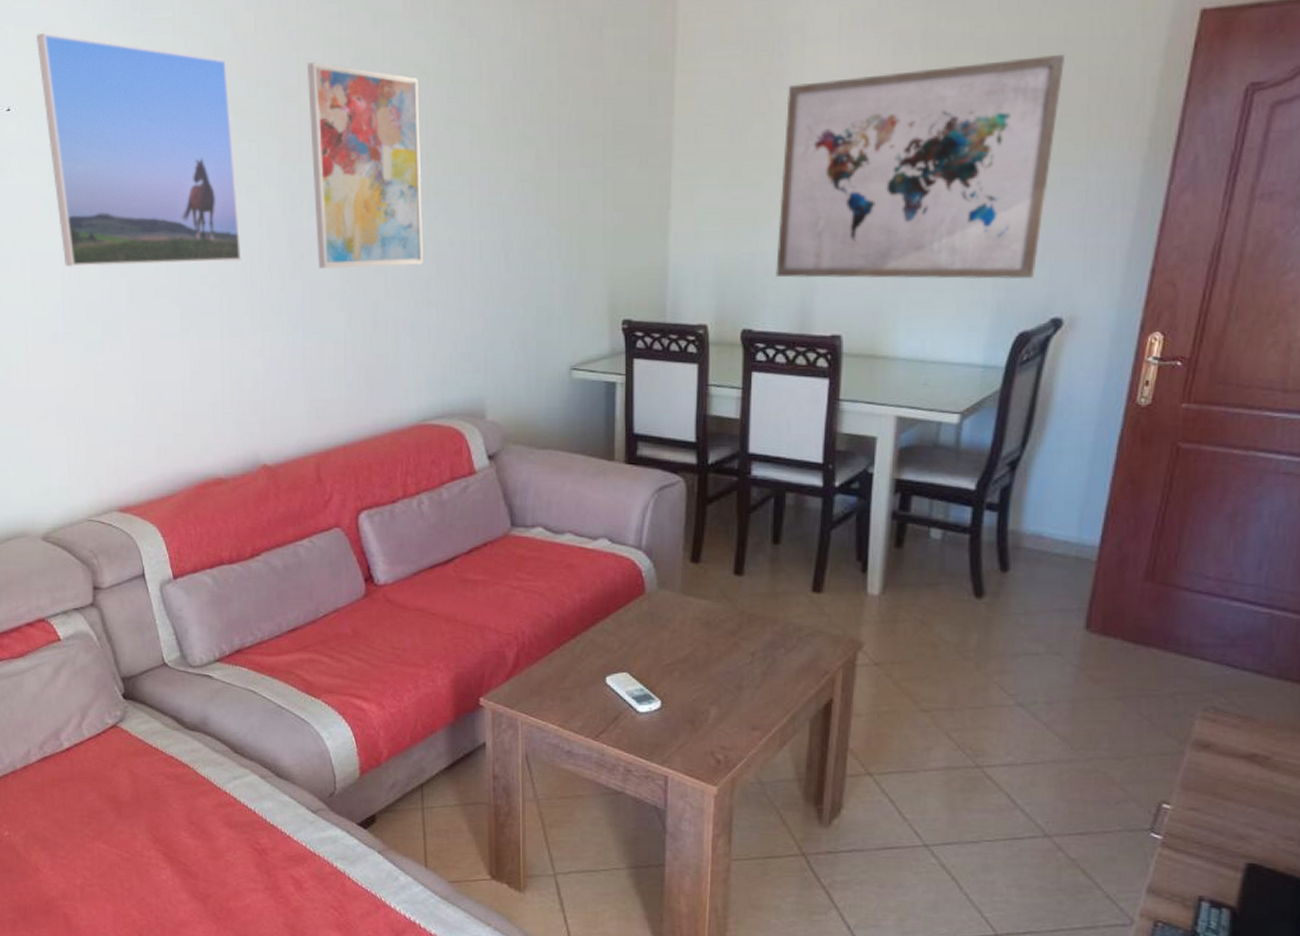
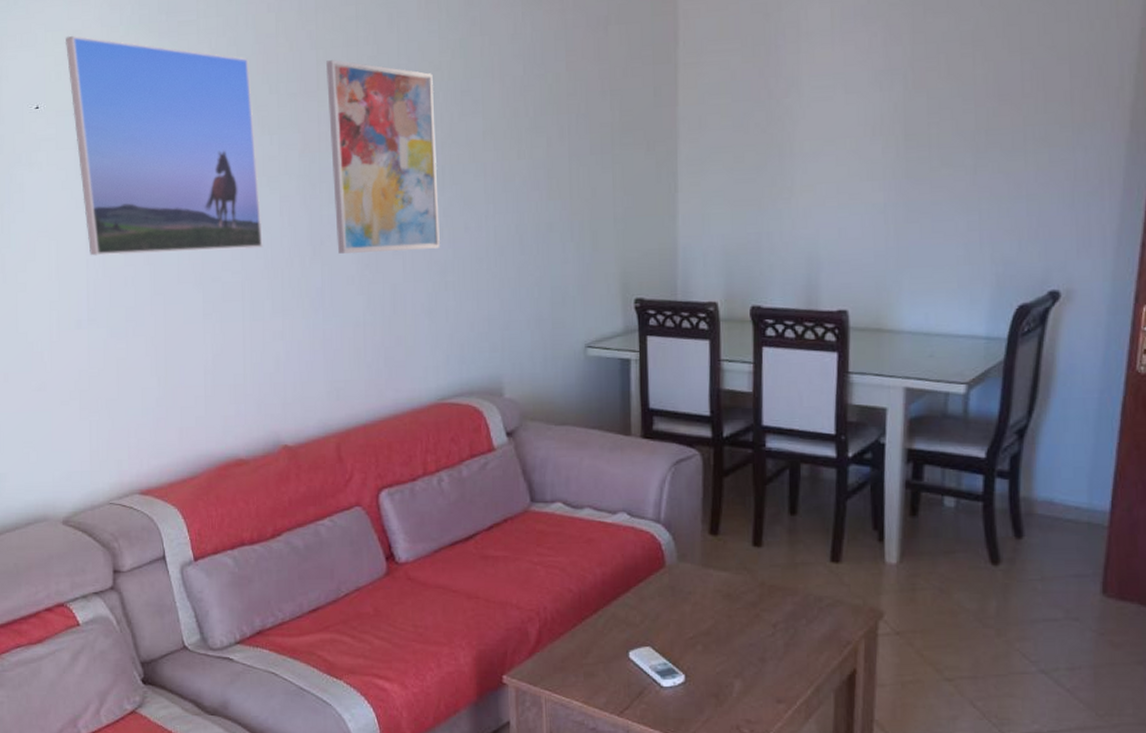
wall art: present [776,54,1066,280] -> none [781,44,1047,257]

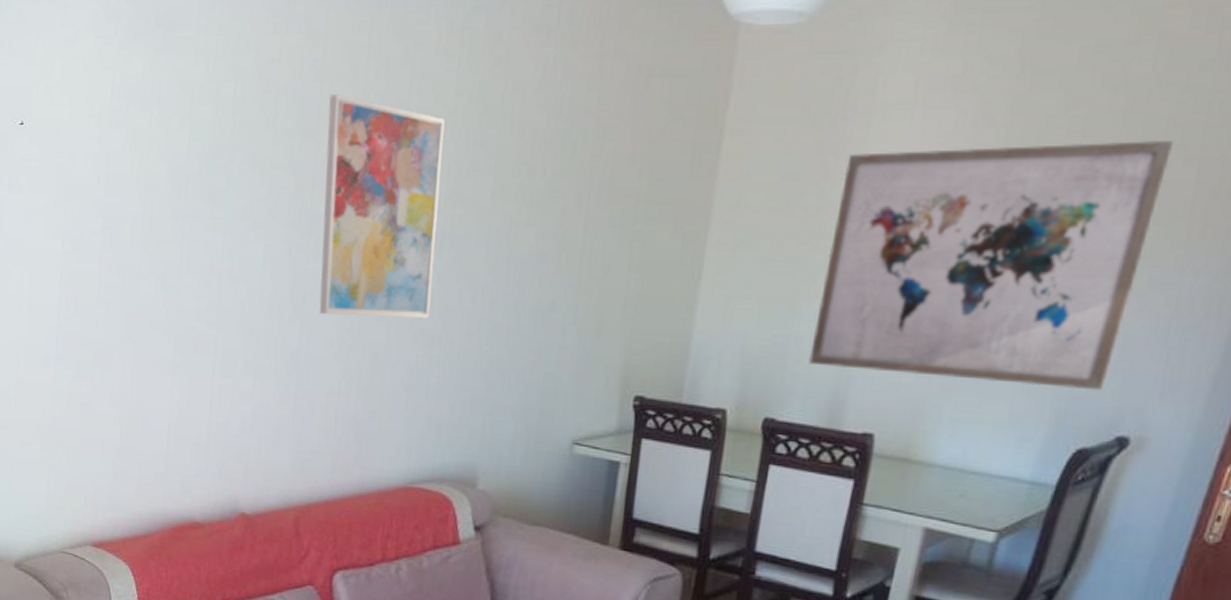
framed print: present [65,35,263,256] -> none [55,45,247,300]
wall art: none [781,44,1047,257] -> present [809,139,1174,391]

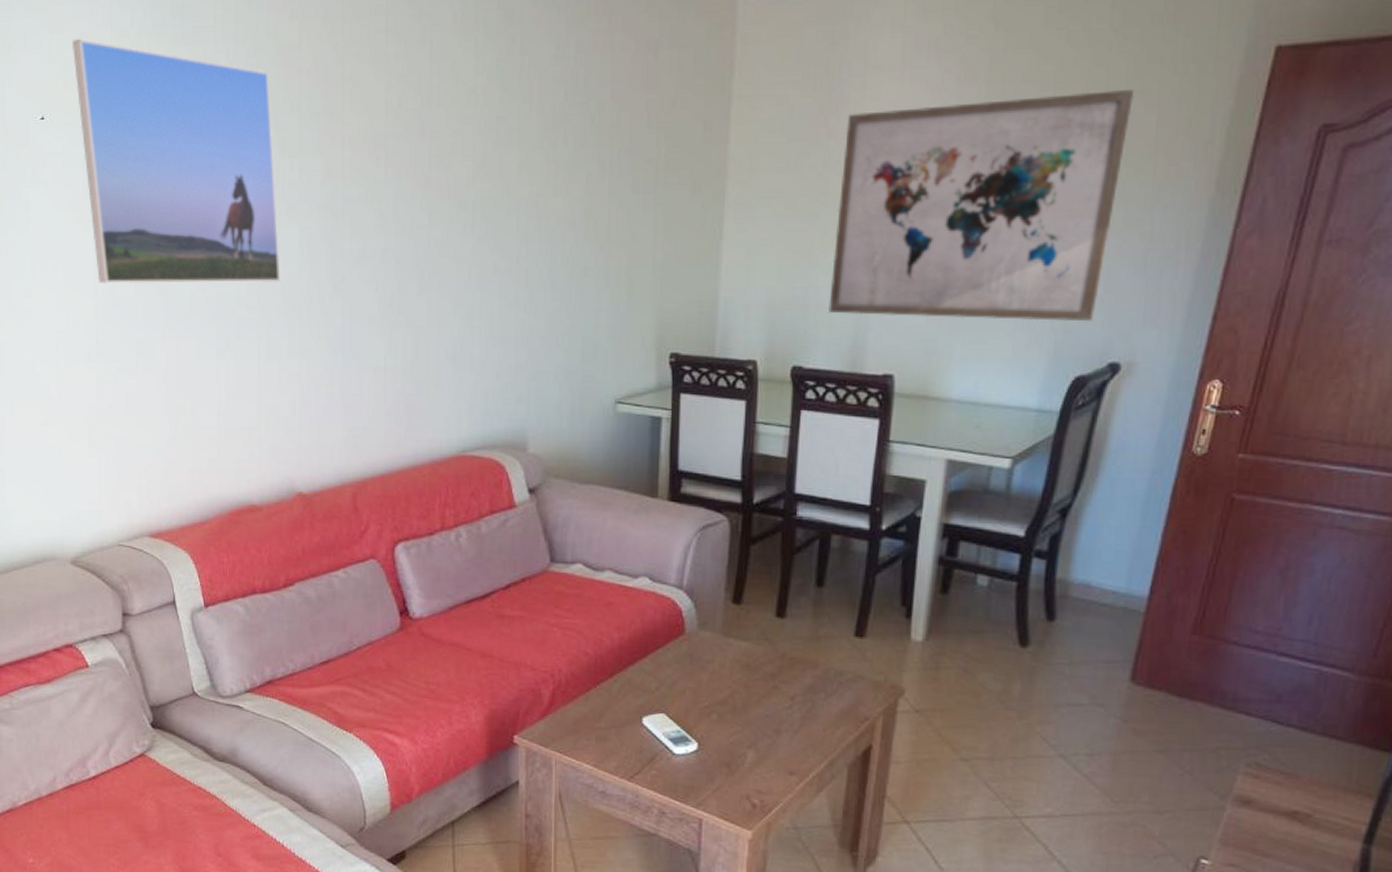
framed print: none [55,45,247,300] -> present [71,38,281,285]
wall art: present [319,95,445,318] -> none [352,77,468,292]

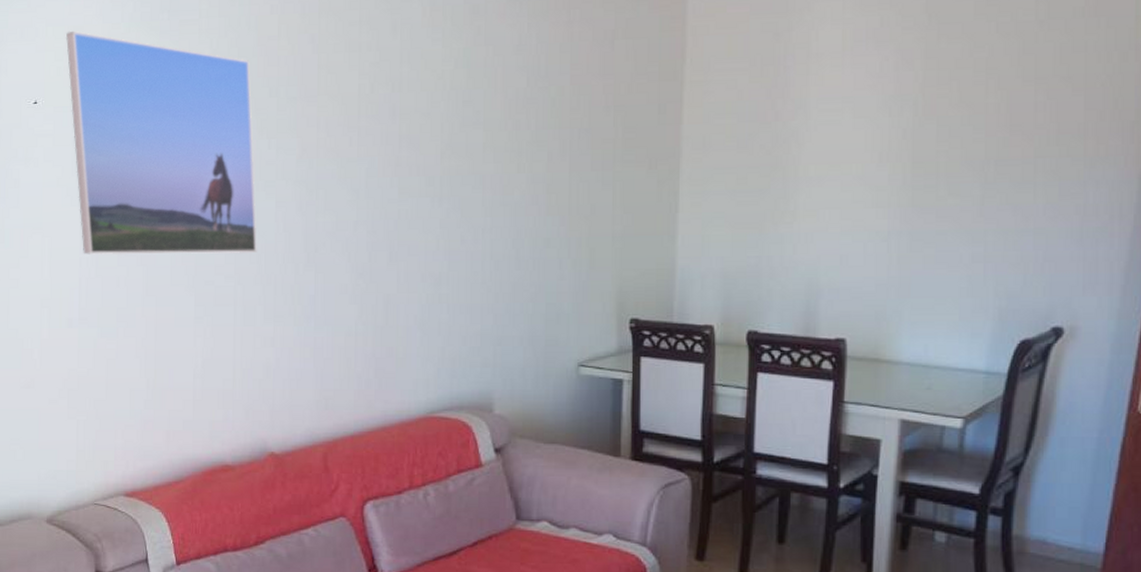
wall art: present [829,89,1135,322] -> none [781,74,1062,289]

